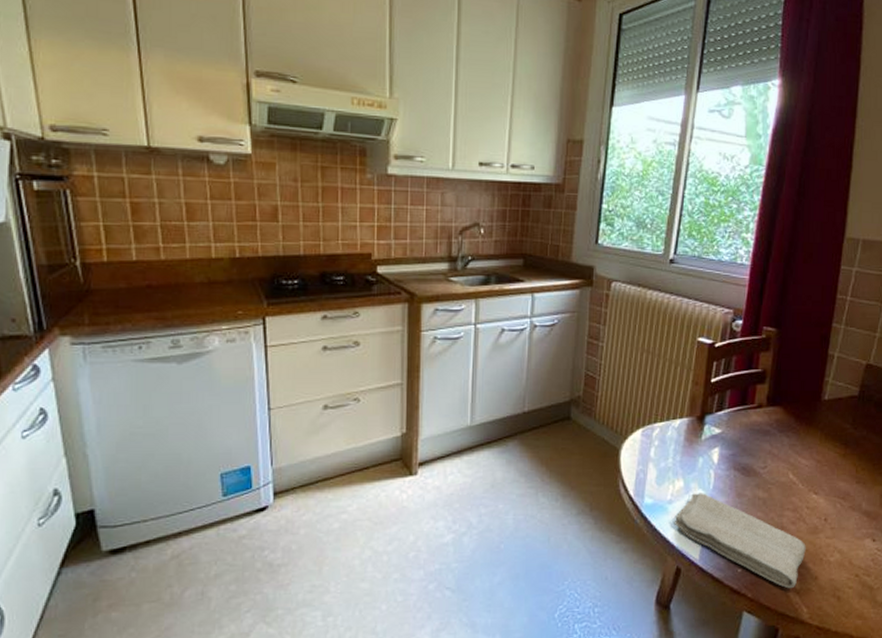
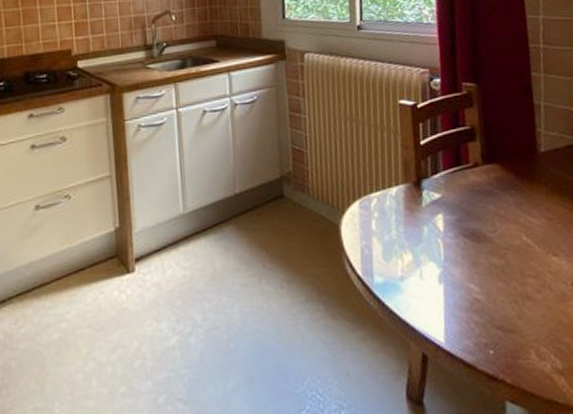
washcloth: present [674,493,806,589] -> none [409,265,560,370]

